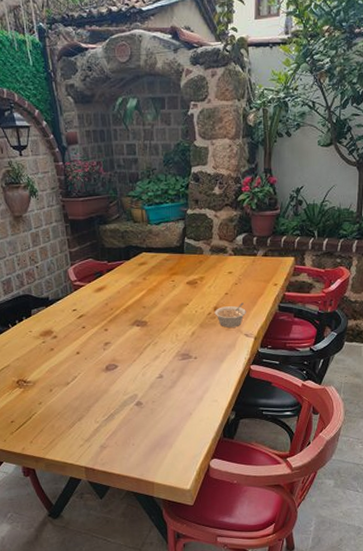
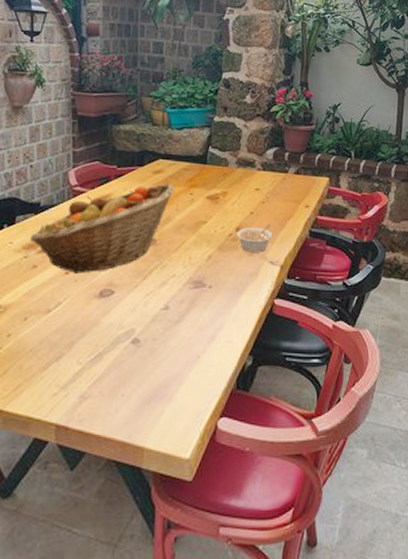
fruit basket: none [45,274,159,353] -> present [30,184,175,274]

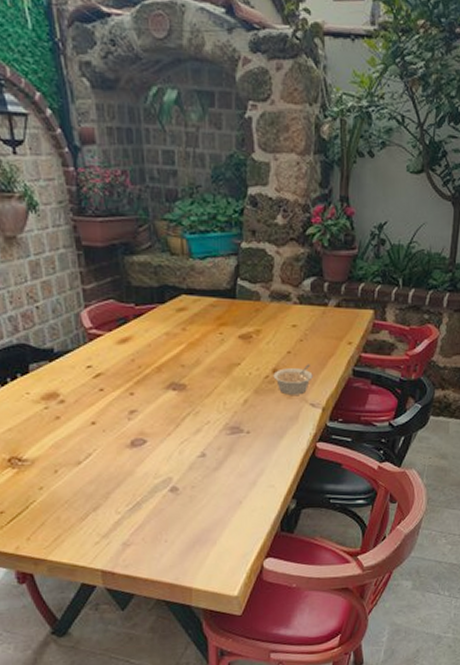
fruit basket: present [30,184,175,274] -> none [48,323,203,423]

